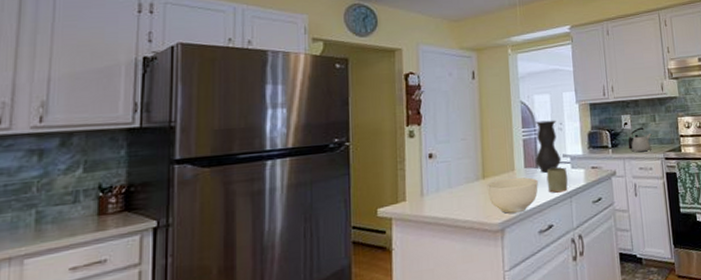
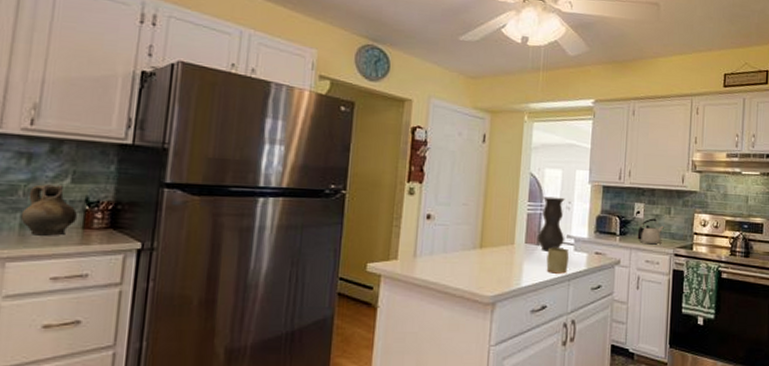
ceramic jug: none [35,176,91,229] -> present [20,184,77,236]
bowl: present [486,177,538,214] -> none [483,251,537,288]

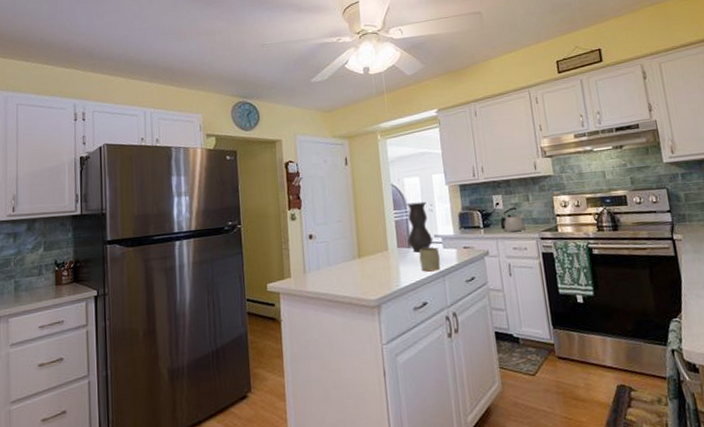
ceramic jug: present [20,184,77,236] -> none [14,254,51,295]

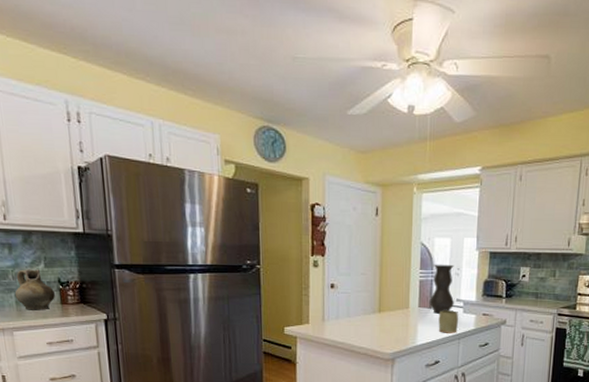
ceramic jug: none [14,254,51,295] -> present [14,269,55,310]
kettle: present [500,207,525,233] -> none [522,281,549,305]

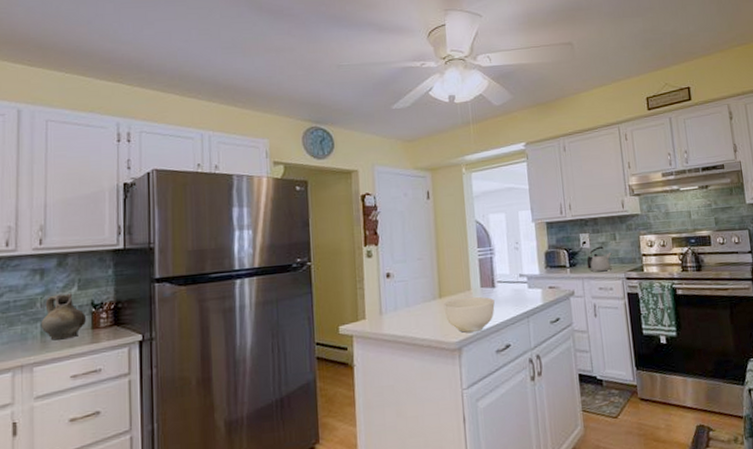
bowl: none [382,314,430,346] -> present [443,296,495,333]
vase: present [429,264,454,314] -> none [490,239,517,293]
mug: present [438,310,459,333] -> none [503,287,525,313]
kettle: none [522,281,549,305] -> present [586,246,612,273]

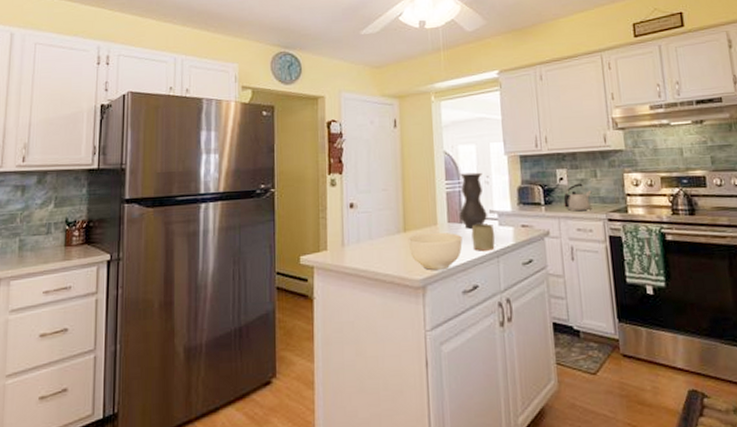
ceramic jug: present [40,293,86,341] -> none [19,210,60,256]
vase: none [490,239,517,293] -> present [459,172,487,229]
mug: none [503,287,525,313] -> present [471,224,496,251]

